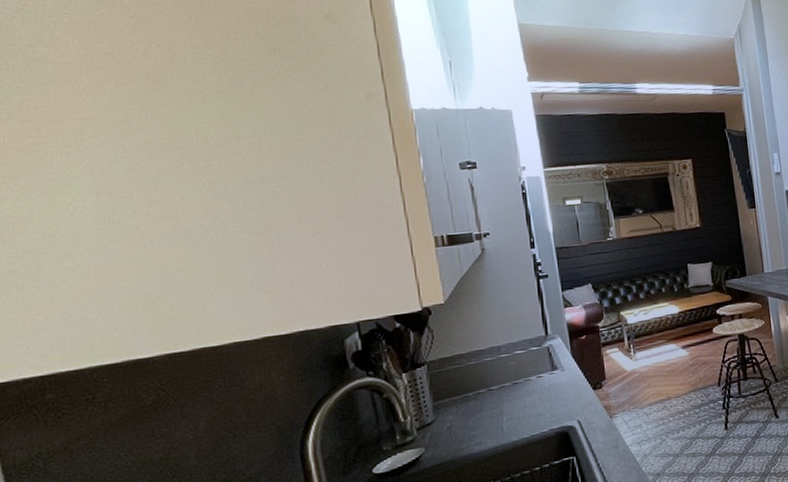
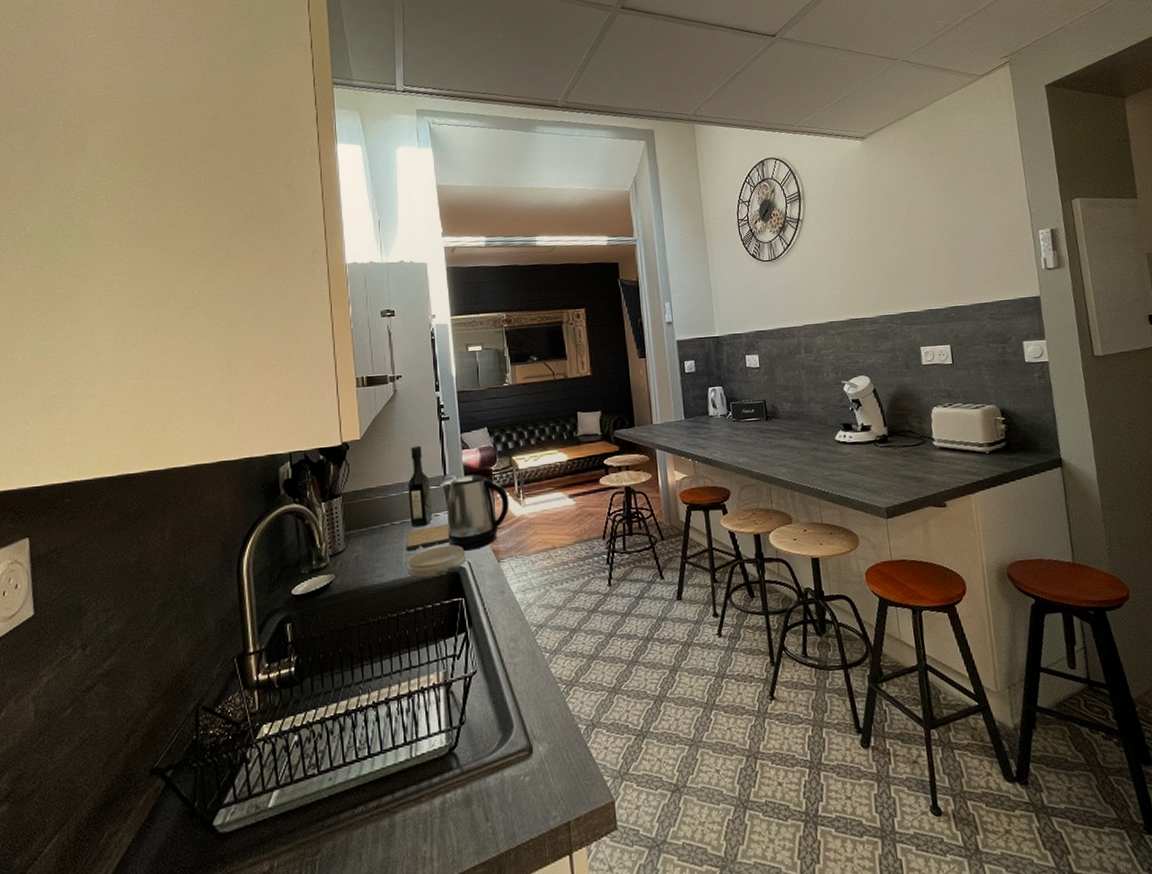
bottle: none [504,306,536,391] -> present [408,445,433,528]
cutting board: none [506,384,556,416] -> present [406,523,450,551]
dish: none [509,404,575,442] -> present [408,545,465,578]
kettle: none [545,332,620,410] -> present [443,474,510,551]

